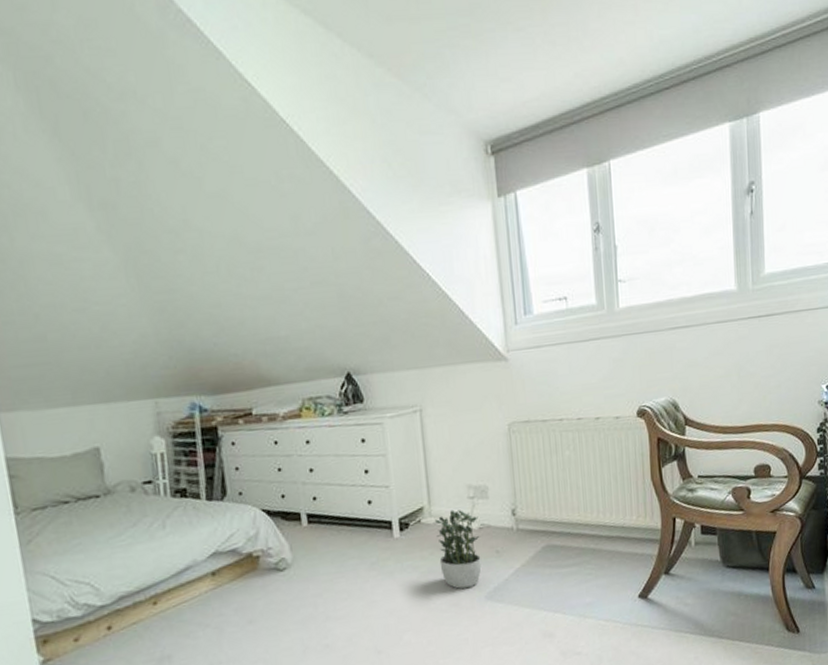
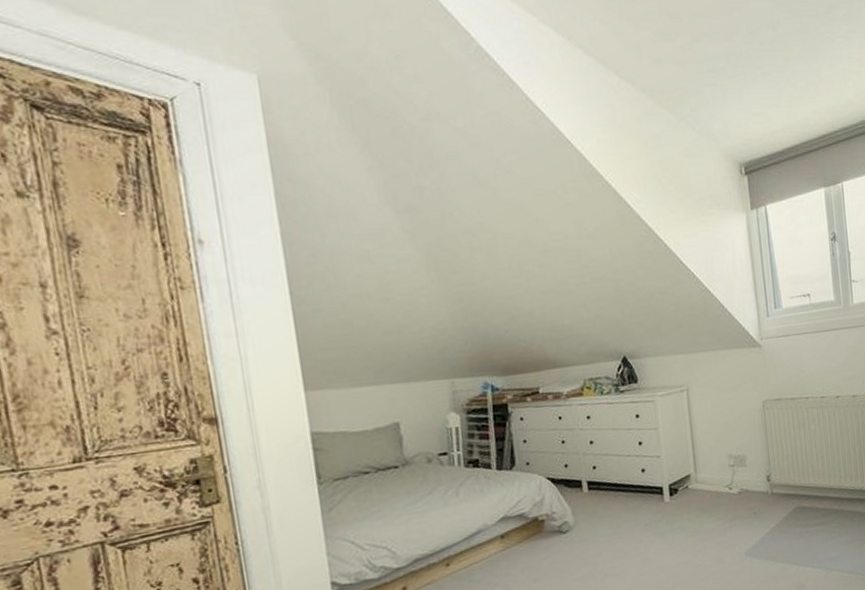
potted plant: present [433,509,482,589] -> none [698,476,742,547]

